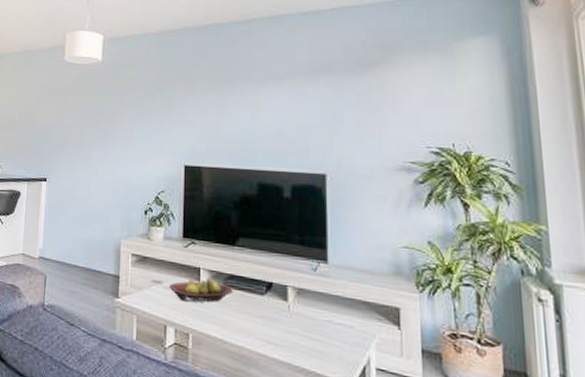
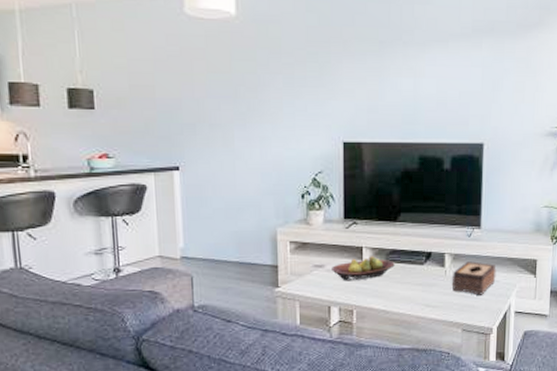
tissue box: none [296,298,349,341] -> present [451,261,496,295]

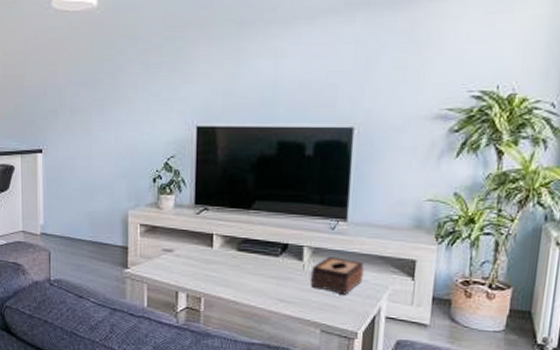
fruit bowl: present [332,256,395,281] -> none [181,244,247,268]

